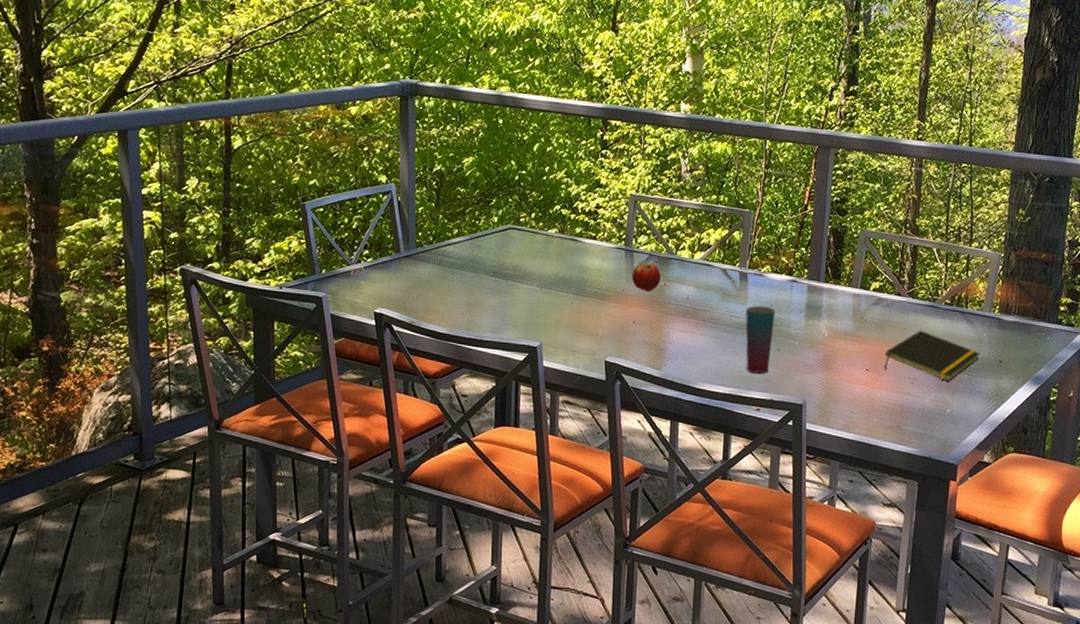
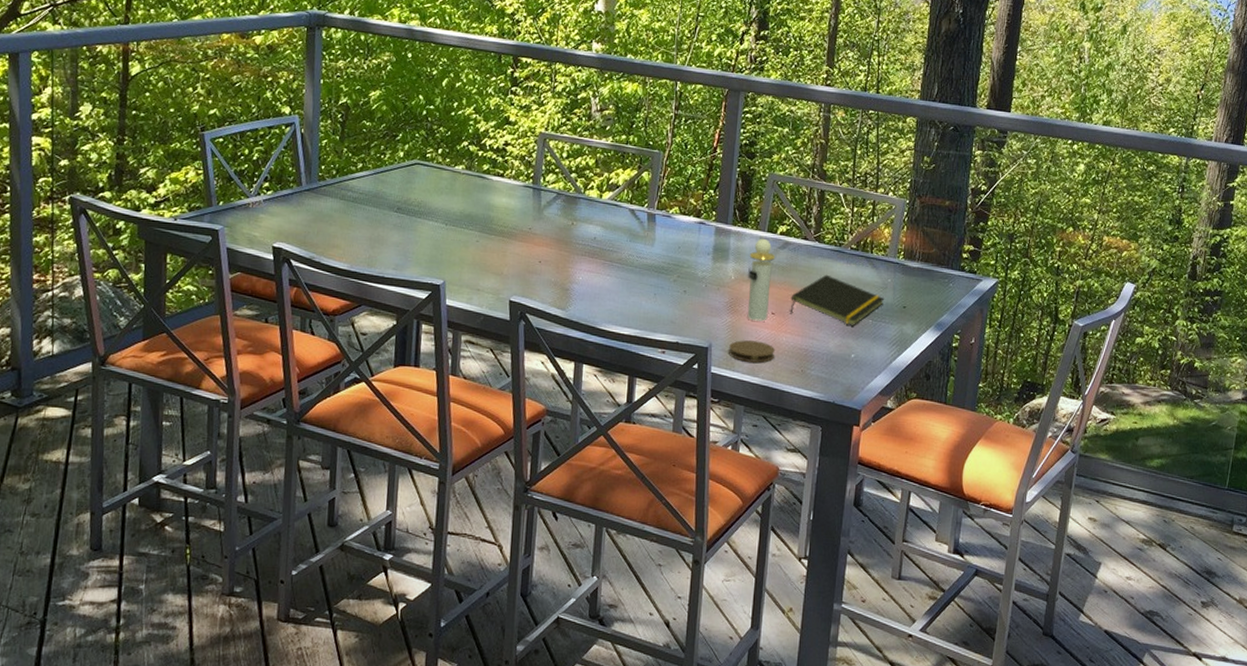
fruit: present [632,263,661,291] -> none [539,201,568,230]
cup: present [745,305,776,374] -> none [652,246,683,316]
coaster: none [823,397,870,419] -> present [729,340,776,363]
perfume bottle: none [841,295,868,378] -> present [747,238,775,321]

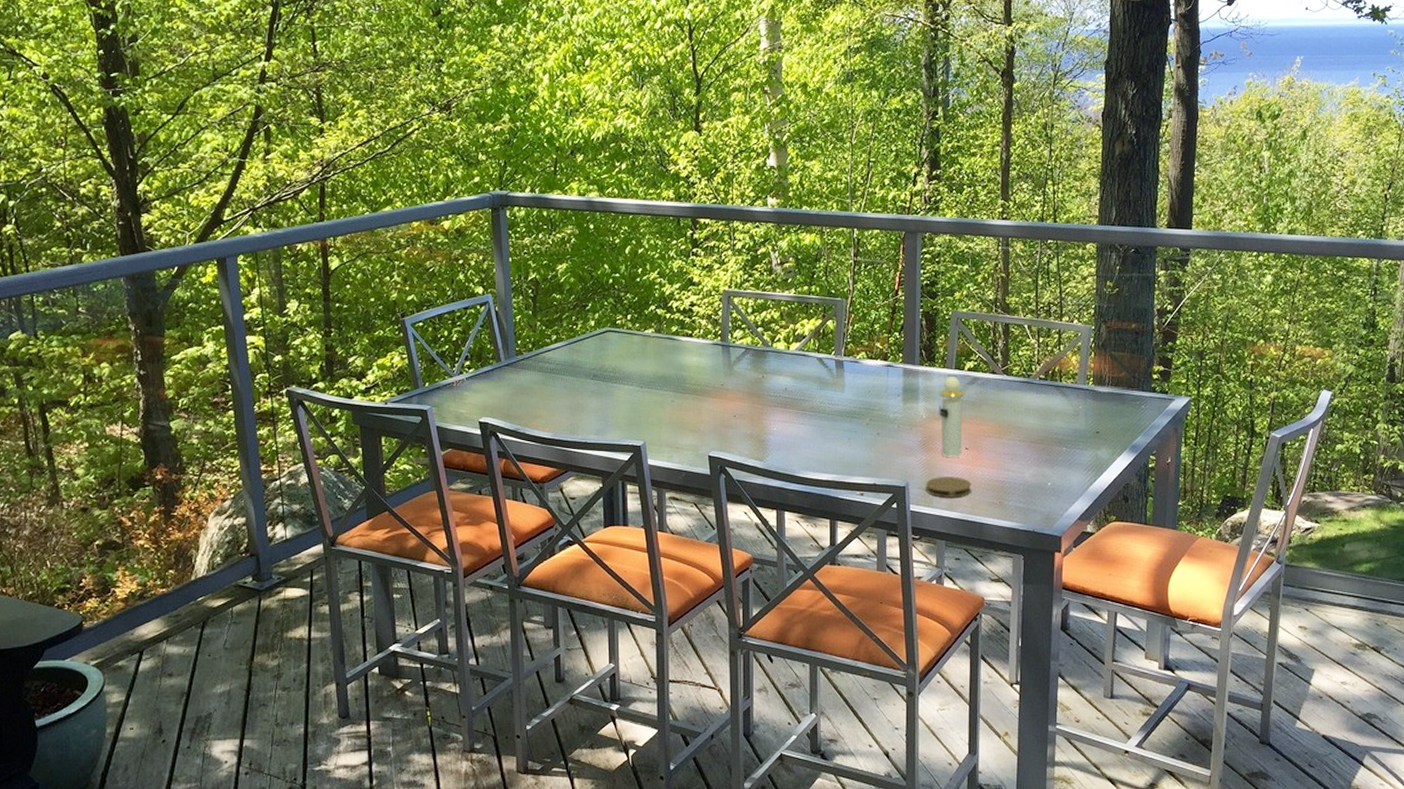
notepad: present [790,274,885,327] -> none [983,406,1077,455]

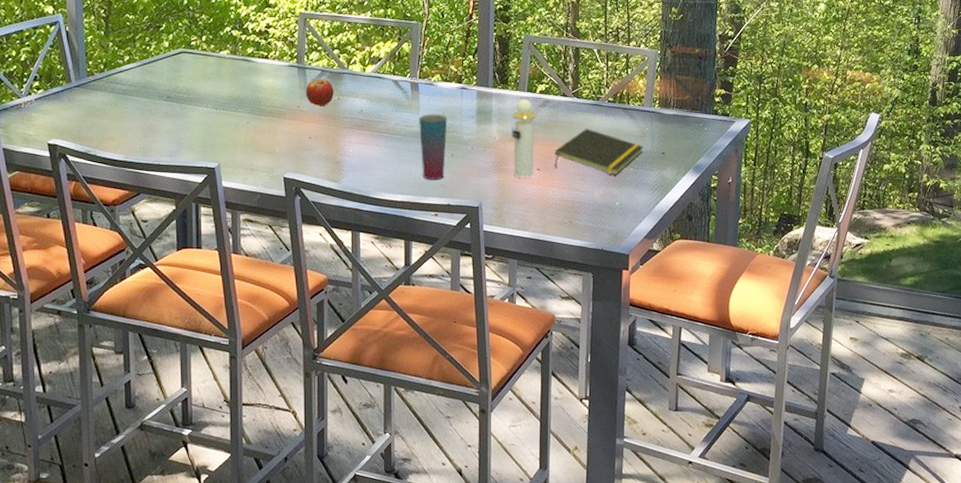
fruit: none [730,357,758,384] -> present [306,79,334,106]
cup: none [844,392,873,459] -> present [419,113,448,180]
coaster: present [926,477,972,498] -> none [499,197,544,218]
notepad: none [983,406,1077,455] -> present [554,128,644,176]

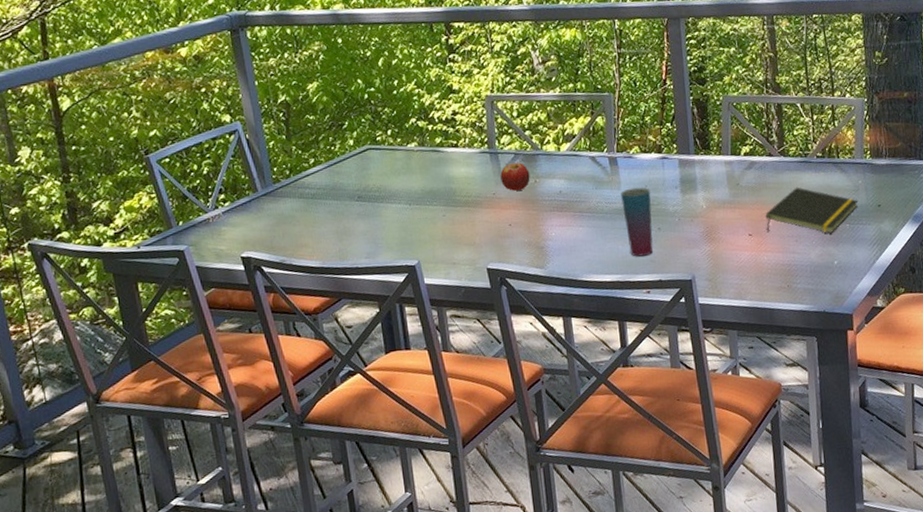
perfume bottle: present [511,98,536,178] -> none [717,162,746,246]

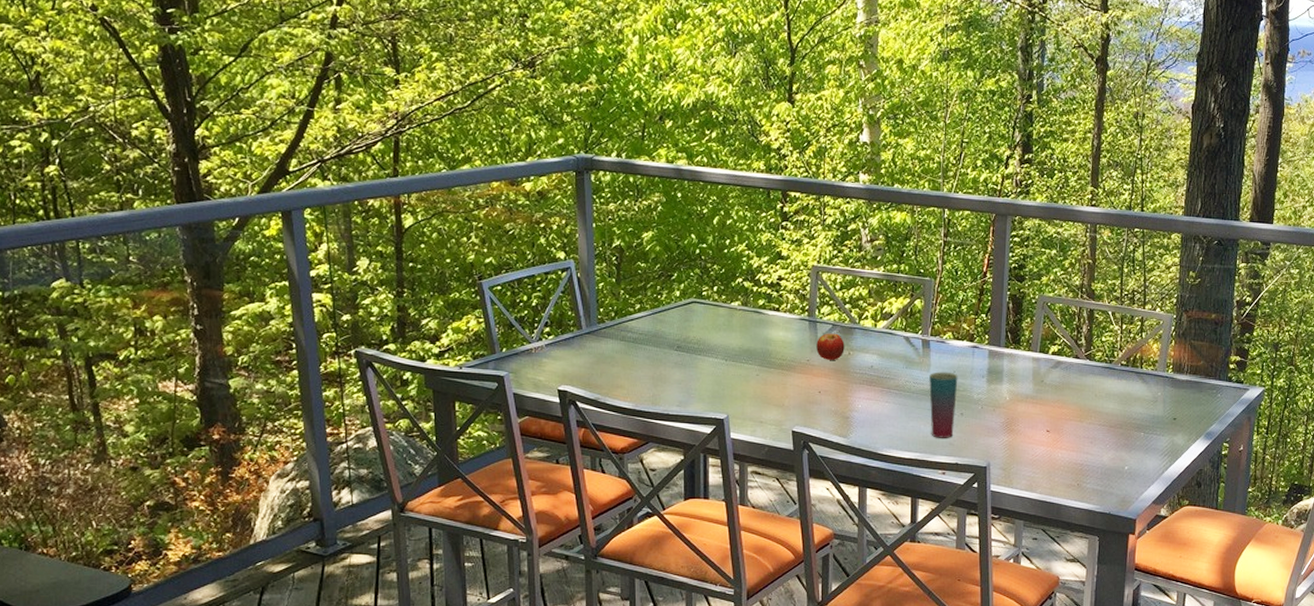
notepad: present [765,187,859,234] -> none [1064,391,1155,440]

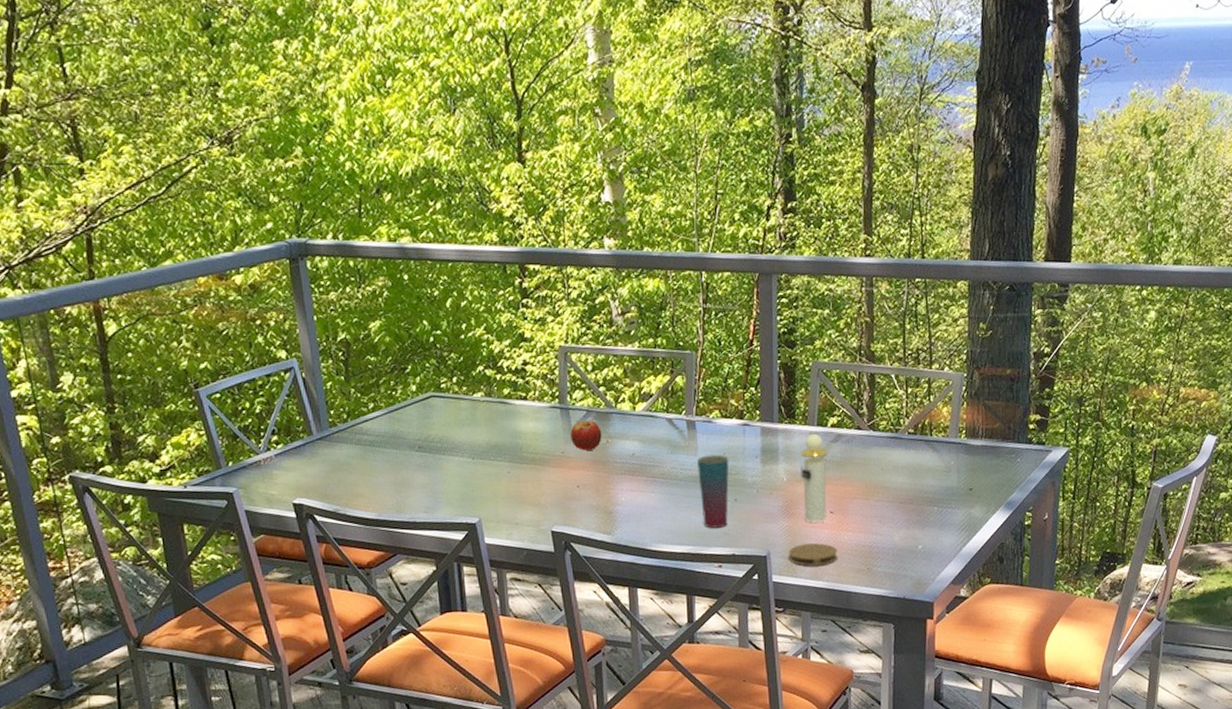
coaster: none [1007,458,1052,479] -> present [789,543,838,566]
perfume bottle: none [1022,359,1047,439] -> present [800,433,828,523]

